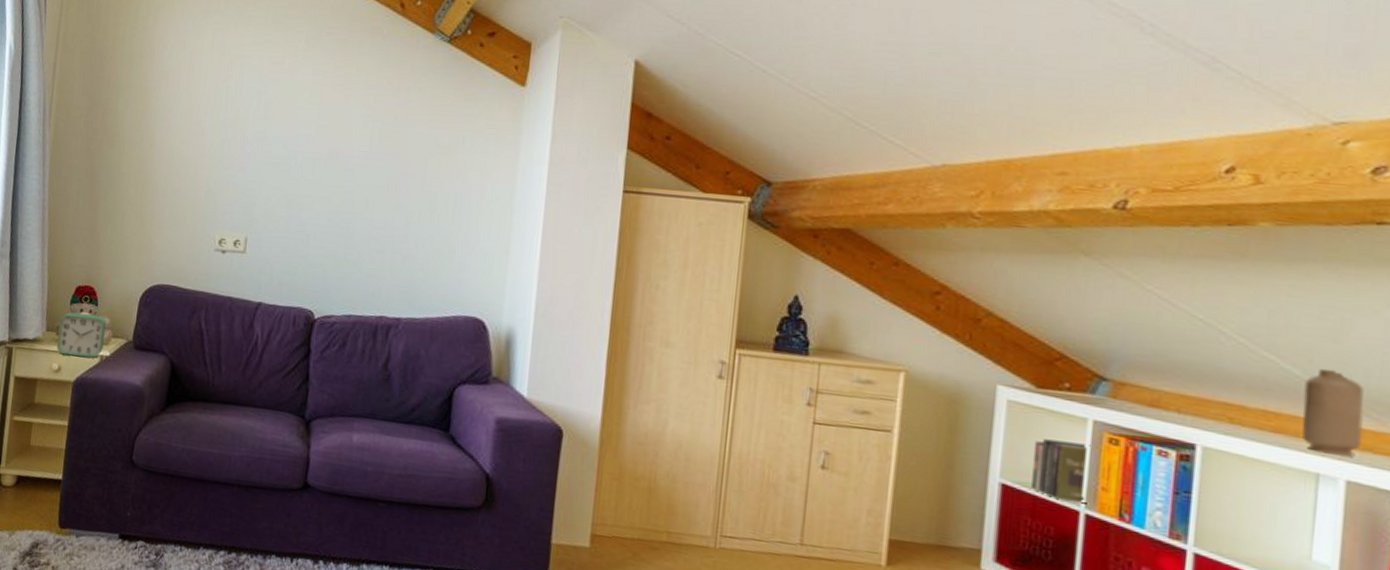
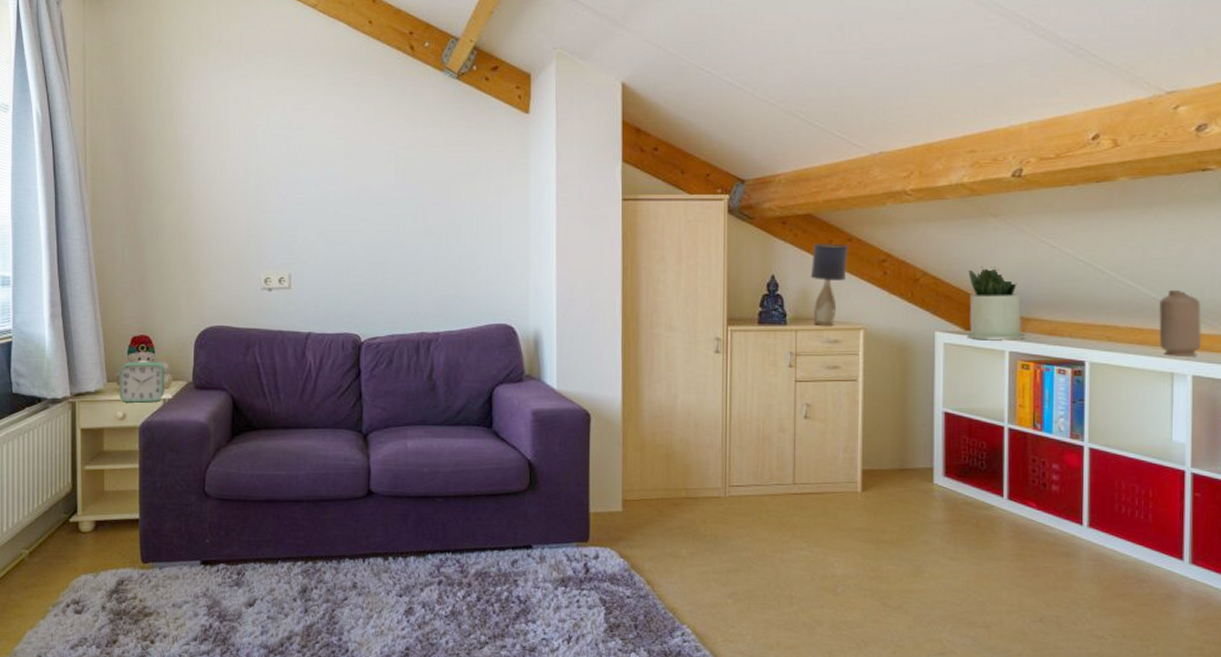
table lamp: none [842,264,894,365] -> present [810,243,849,328]
books: present [1031,439,1091,504] -> none [966,371,1009,420]
planter: none [1037,313,1118,408] -> present [965,267,1026,341]

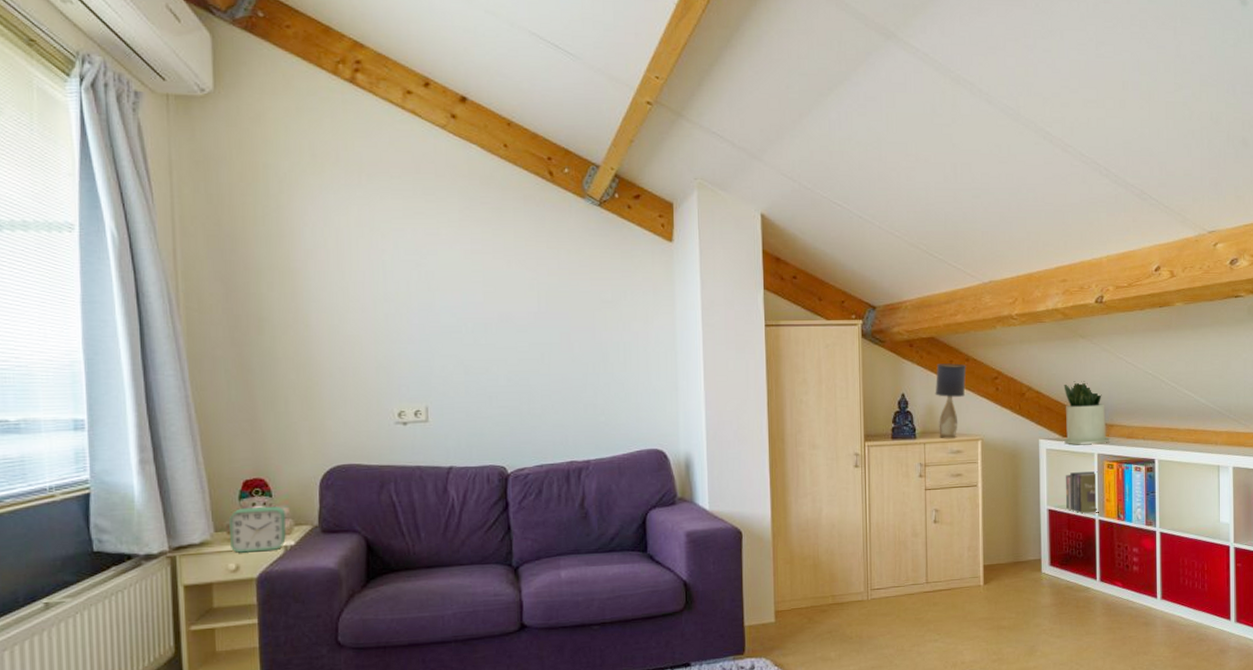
books: none [966,371,1009,420] -> present [1065,471,1099,514]
vase: present [1159,289,1201,357] -> none [1208,396,1238,452]

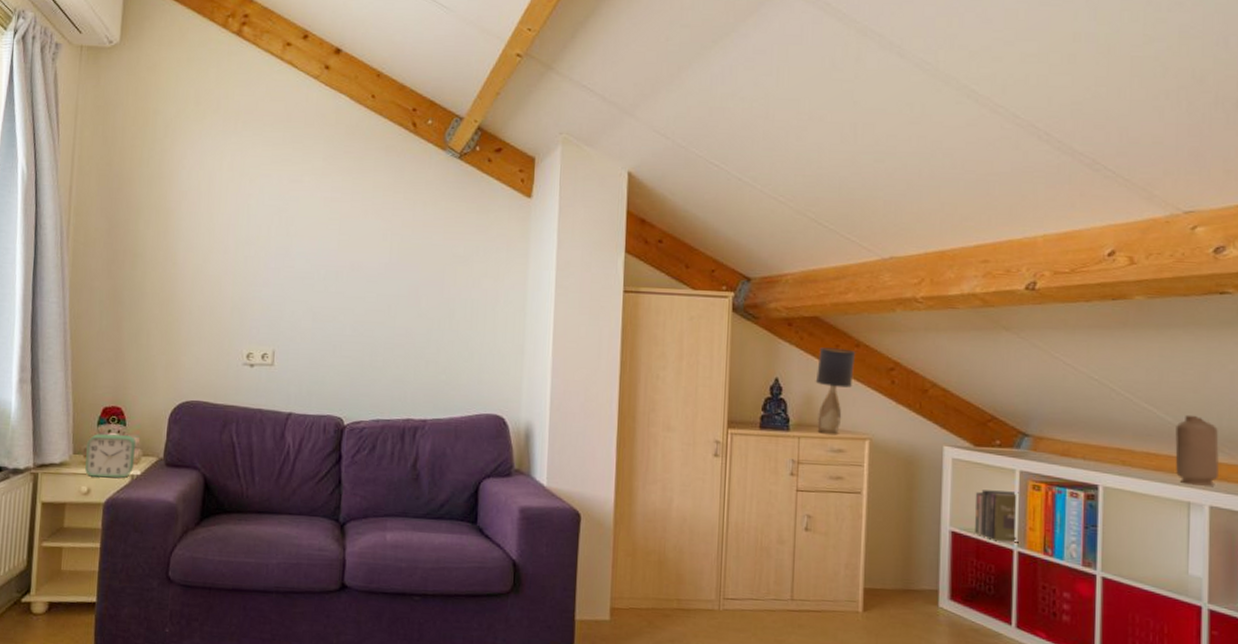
planter: present [1063,381,1110,445] -> none [975,380,1038,460]
vase: none [1208,396,1238,452] -> present [1175,414,1219,486]

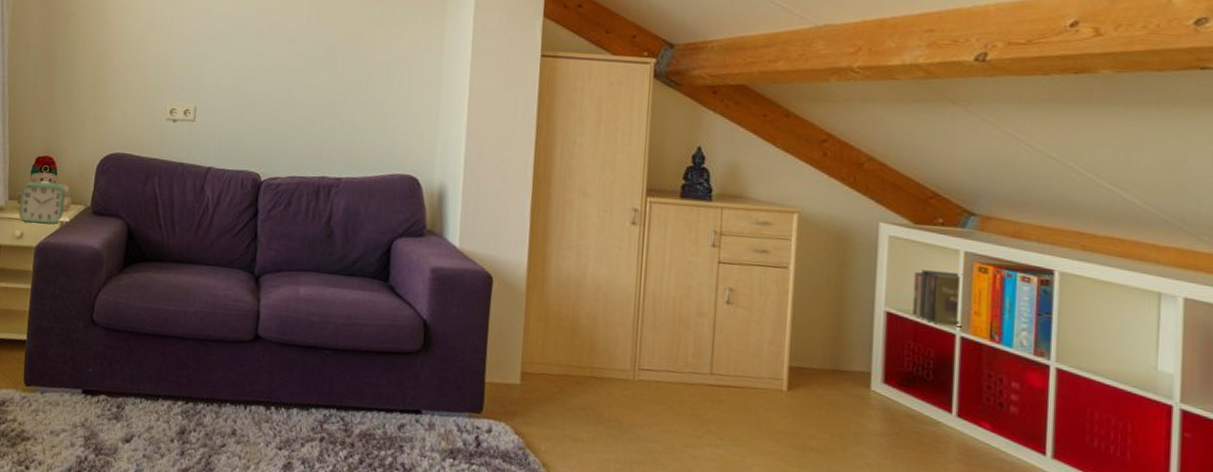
table lamp: present [815,347,856,437] -> none [740,116,785,209]
vase: present [1175,414,1219,486] -> none [1144,198,1197,277]

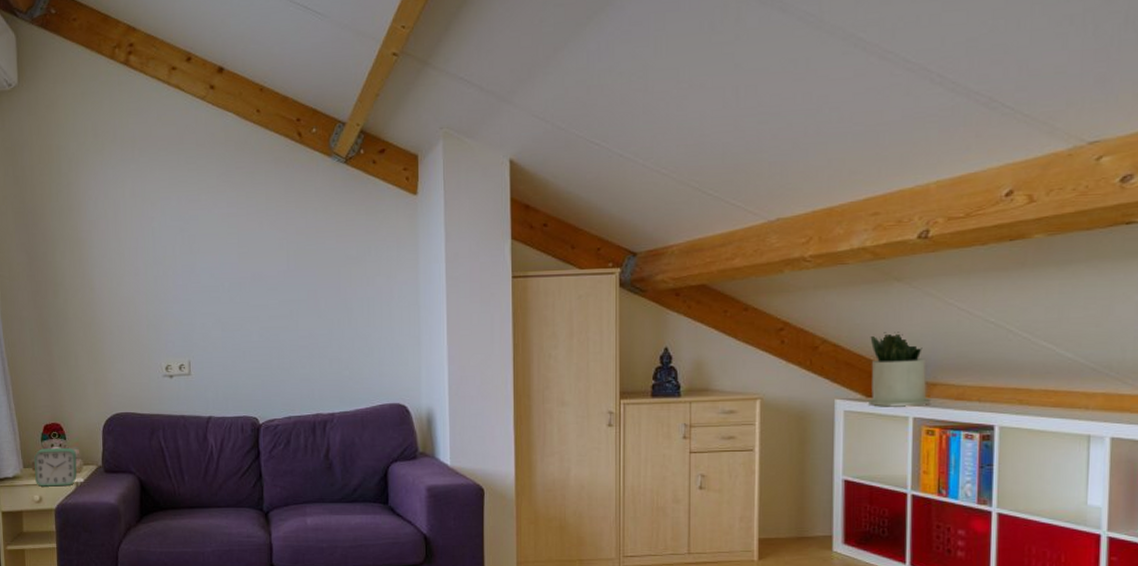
books: present [913,270,963,328] -> none [867,438,913,487]
planter: none [914,156,985,240] -> present [867,332,932,407]

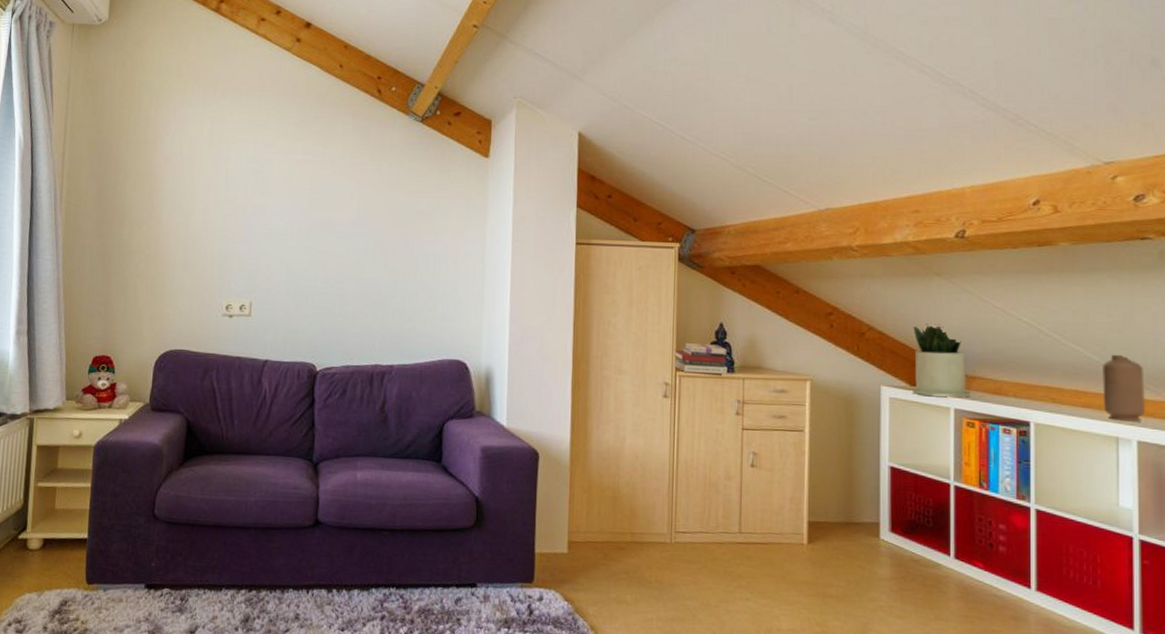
alarm clock: present [34,447,77,487] -> none [77,381,124,422]
books: none [617,369,673,402] -> present [673,342,727,376]
vase: none [1075,349,1122,418] -> present [1102,354,1145,422]

